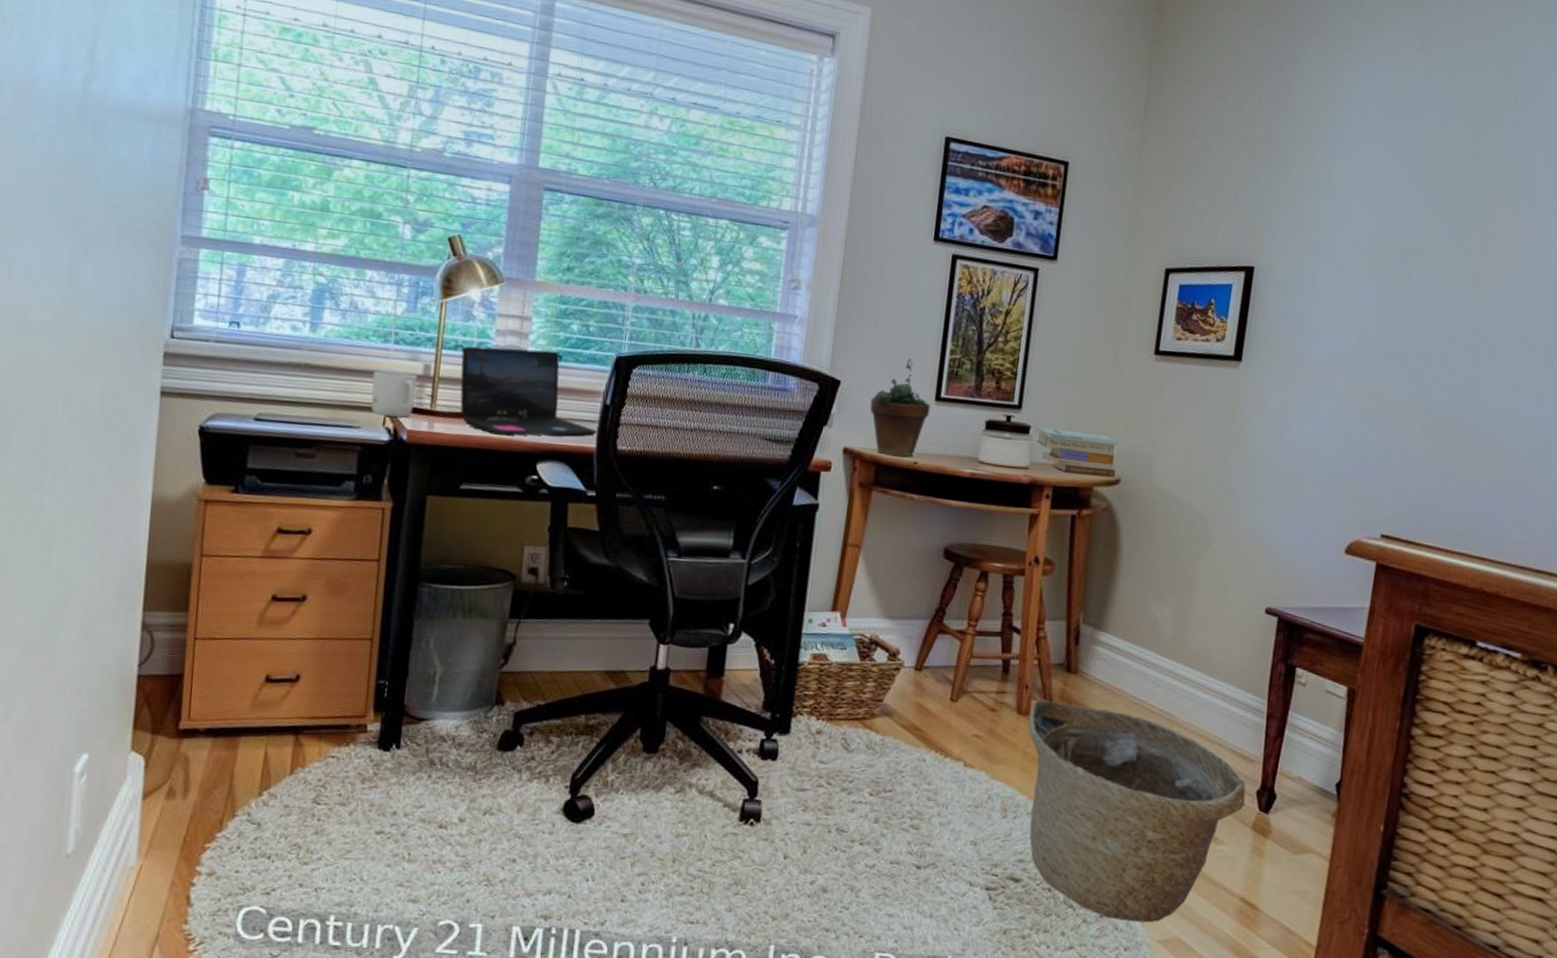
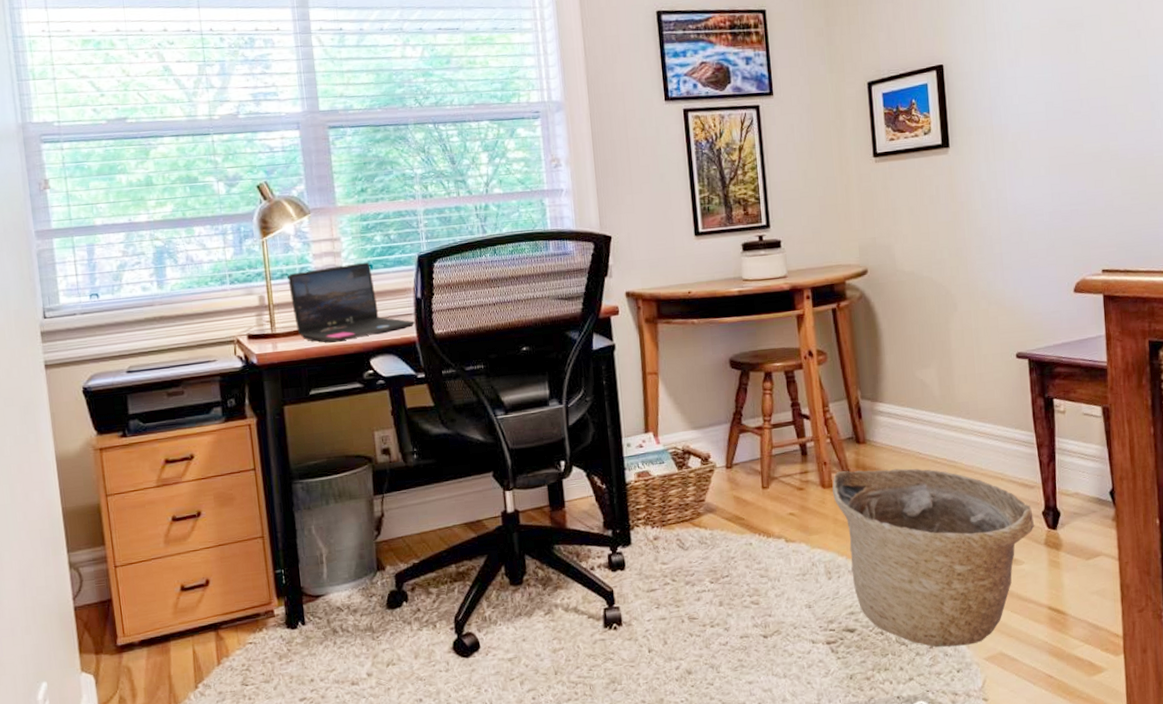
mug: present [370,370,418,418] -> none [218,306,258,347]
succulent plant: present [870,358,931,458] -> none [640,204,693,291]
books: present [1035,427,1119,478] -> none [785,234,862,274]

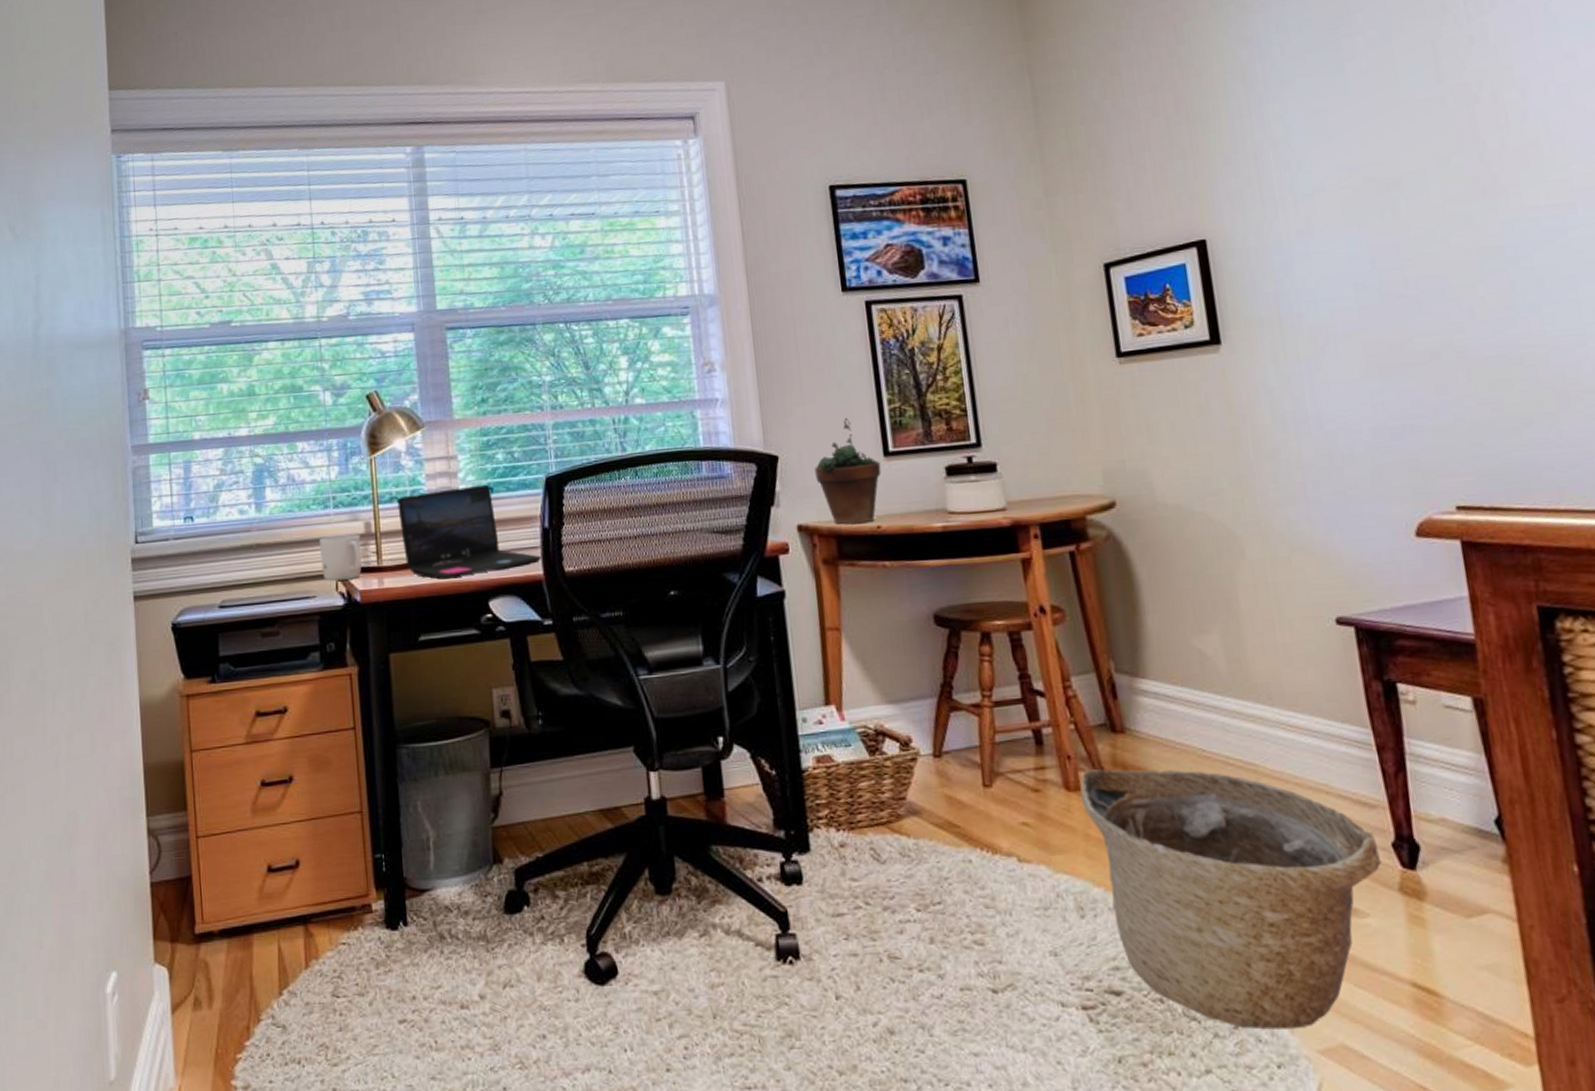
mug: none [218,306,258,347] -> present [319,534,362,581]
succulent plant: none [640,204,693,291] -> present [814,417,882,525]

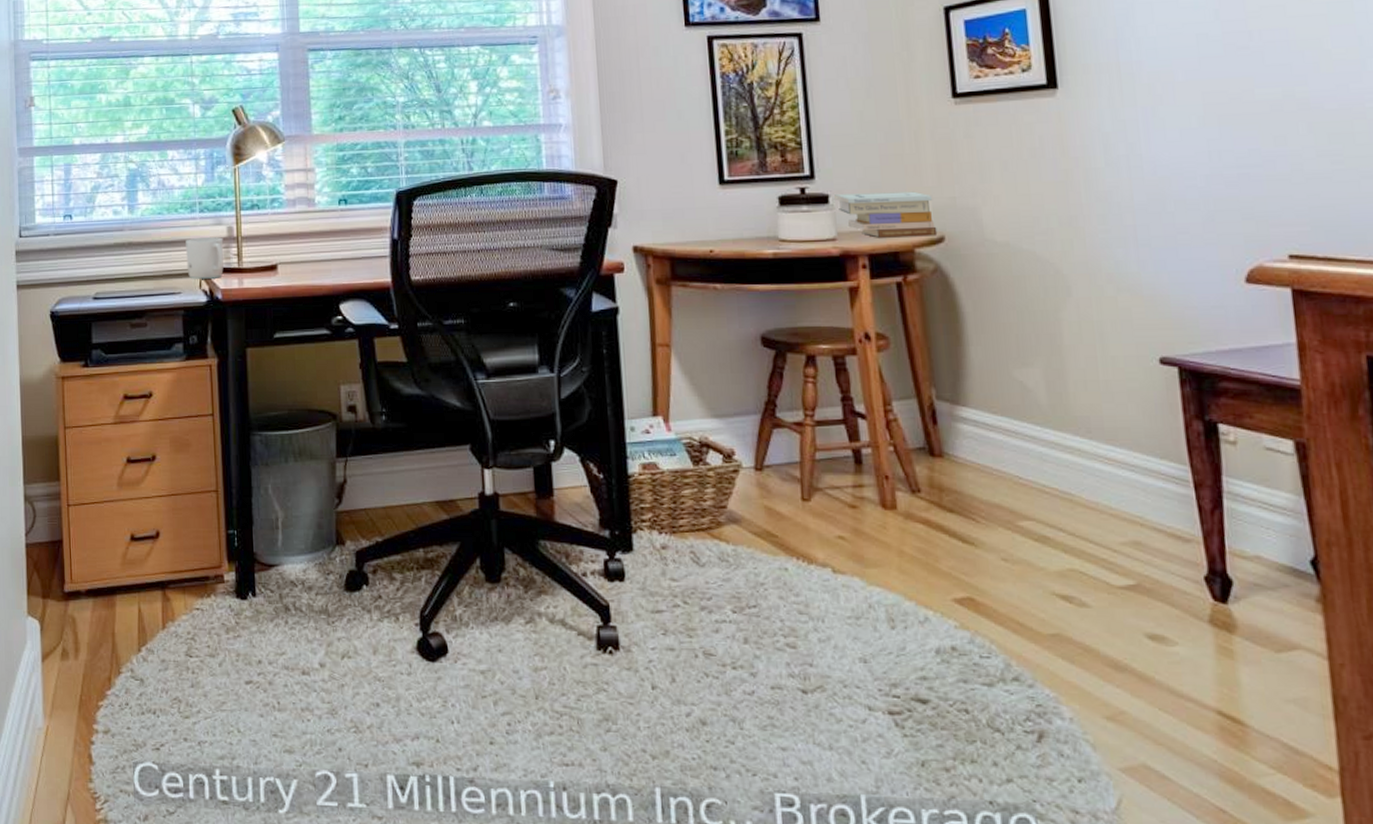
laptop: present [397,484,542,579] -> none [258,196,391,282]
succulent plant: present [814,417,882,525] -> none [652,146,716,248]
books: none [1002,455,1109,506] -> present [834,191,938,238]
basket: present [1080,769,1382,1029] -> none [896,490,1194,746]

